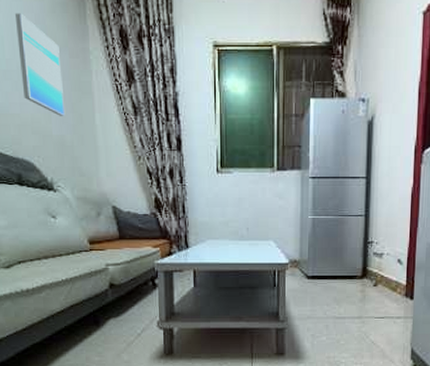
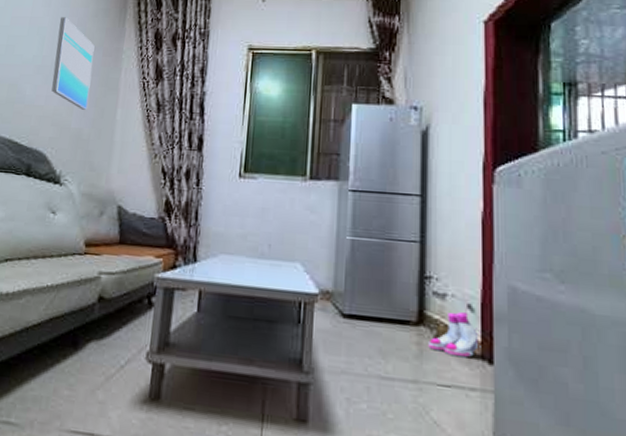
boots: none [369,266,406,297] -> present [428,312,481,358]

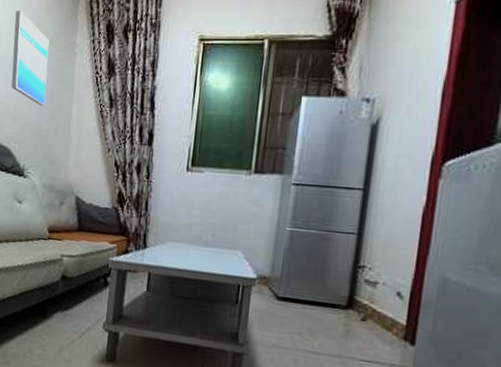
boots: present [428,312,481,358] -> none [355,299,407,339]

